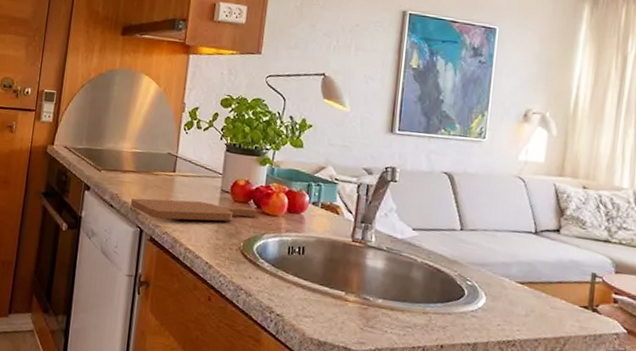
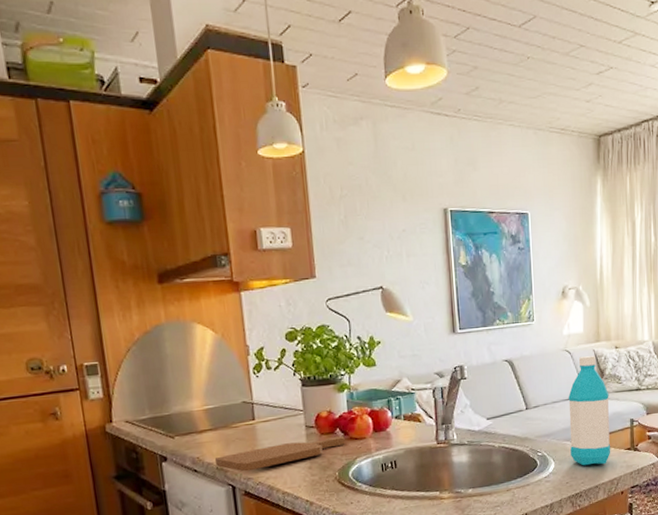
water bottle: none [508,188,568,317] -> present [568,356,611,466]

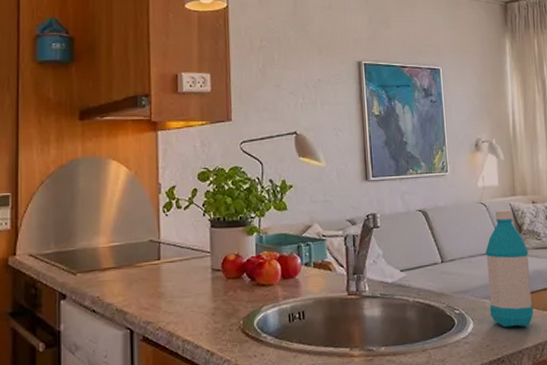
cutting board: present [214,436,345,472] -> none [115,281,252,315]

